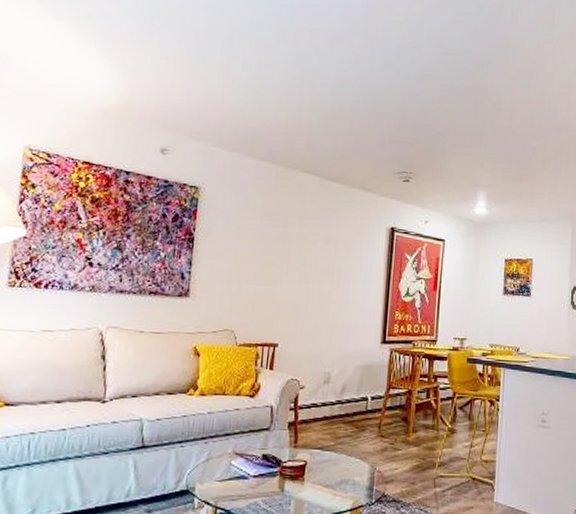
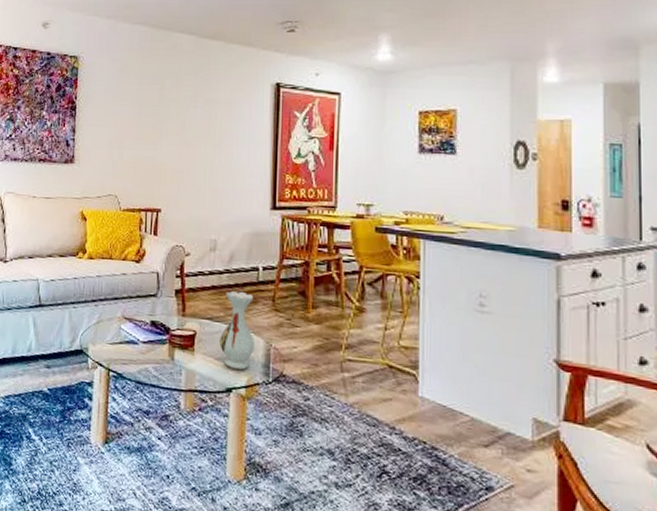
vase: none [328,420,362,495] -> present [220,290,256,371]

